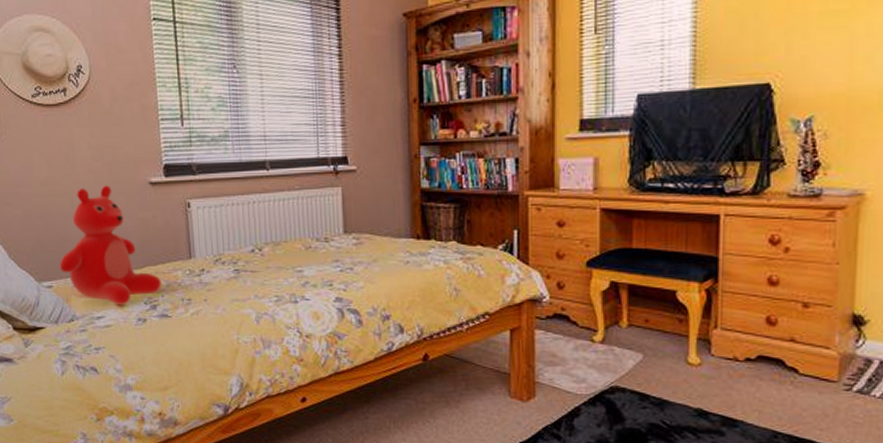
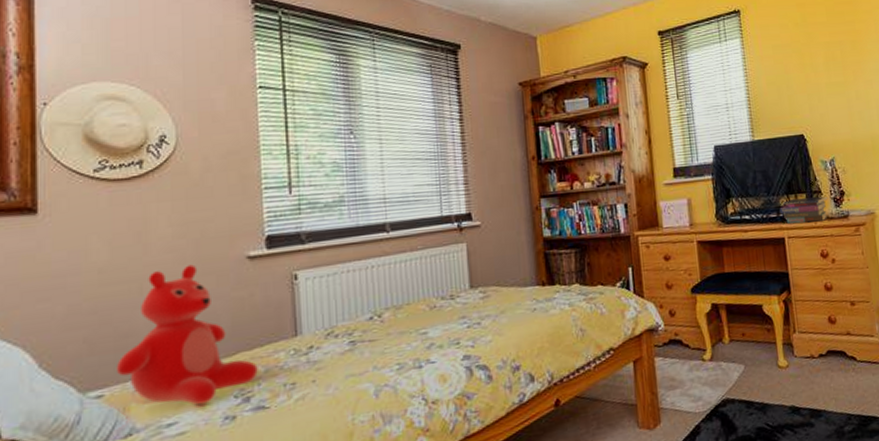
books: none [718,166,794,200] -> present [779,196,829,225]

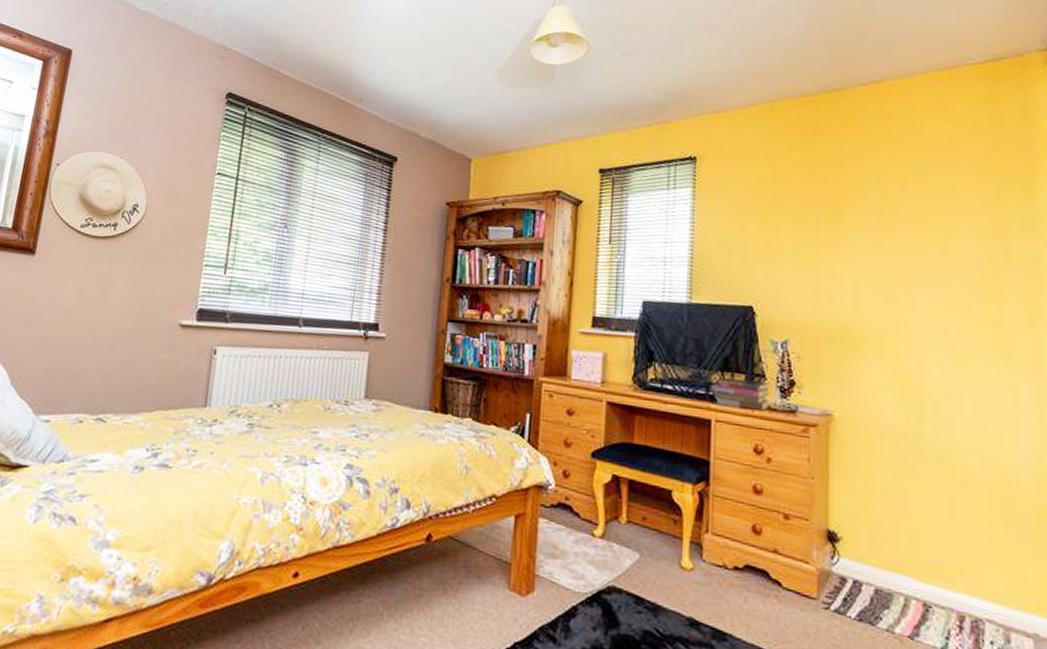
teddy bear: present [116,264,258,405] -> none [63,321,170,450]

